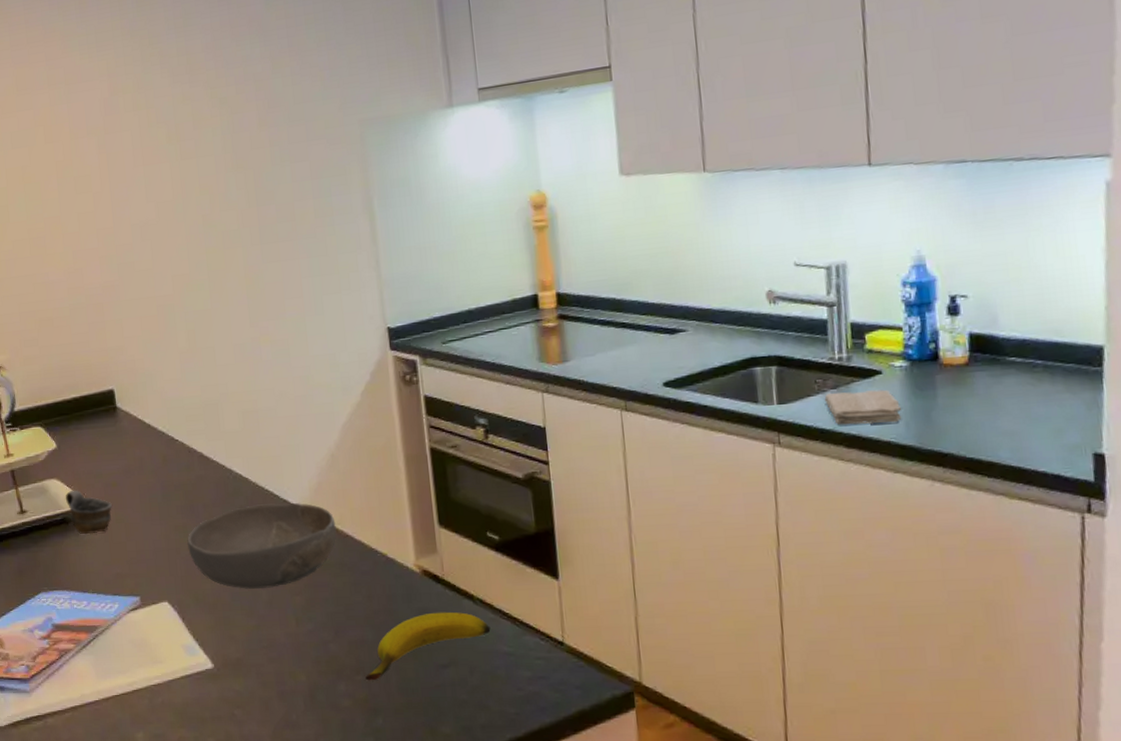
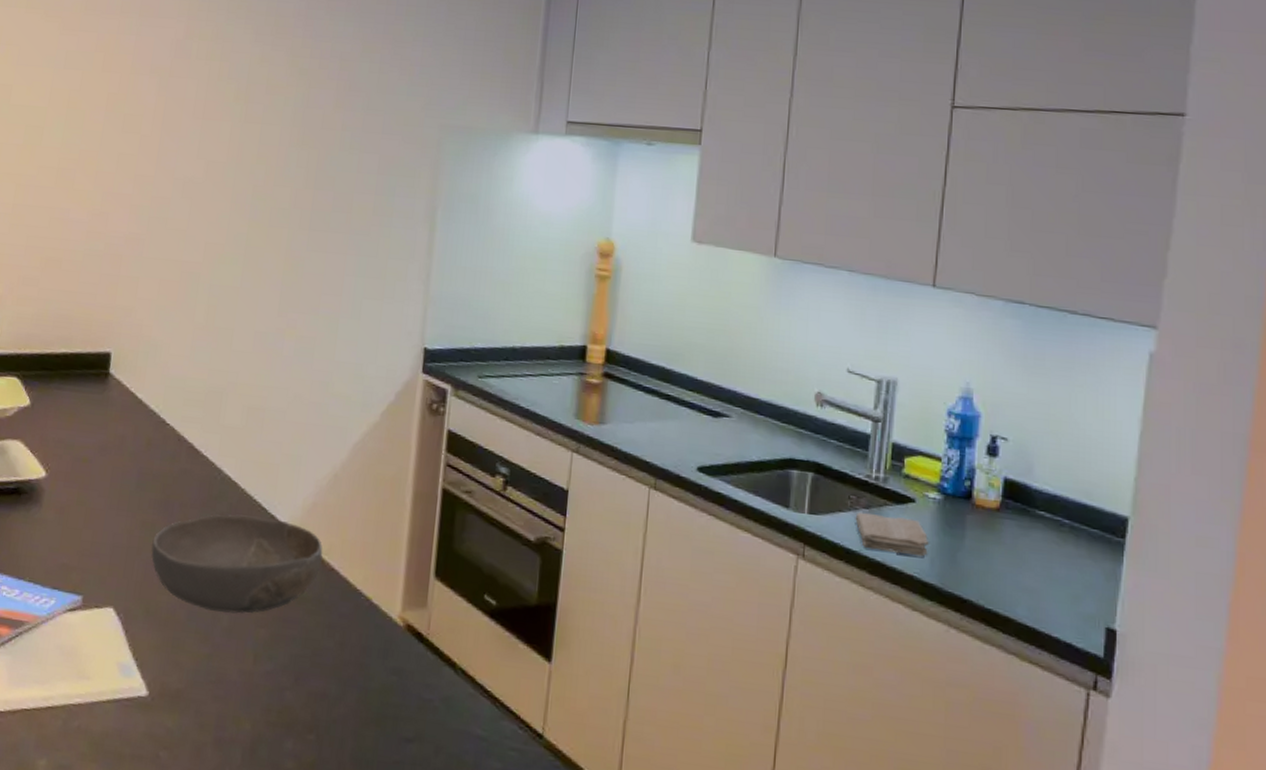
cup: present [65,489,112,535] -> none [24,457,77,513]
banana: present [366,612,491,681] -> none [318,675,468,744]

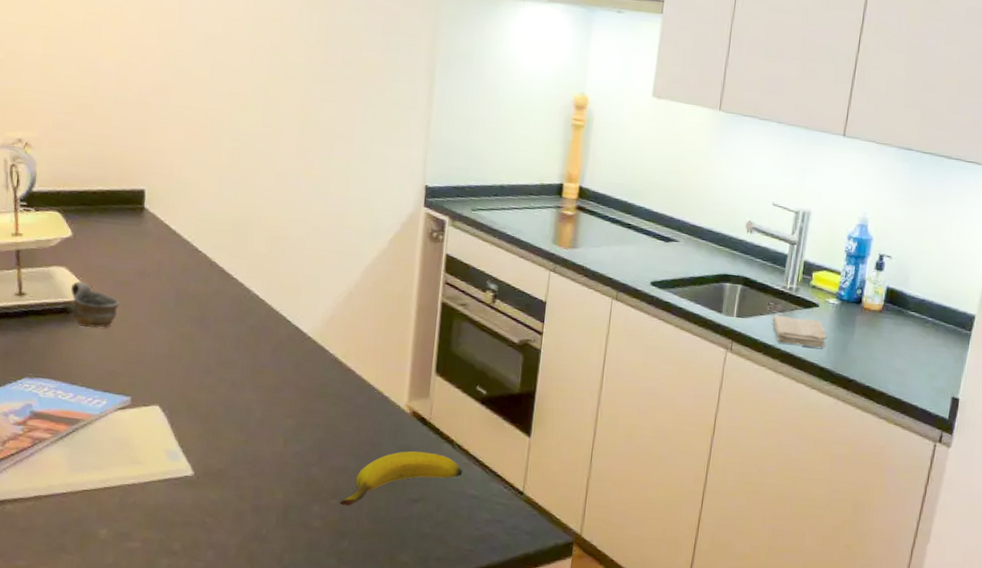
cup: none [24,457,77,513] -> present [70,281,120,328]
bowl: present [151,514,323,614] -> none [190,327,341,407]
banana: none [318,675,468,744] -> present [340,451,463,506]

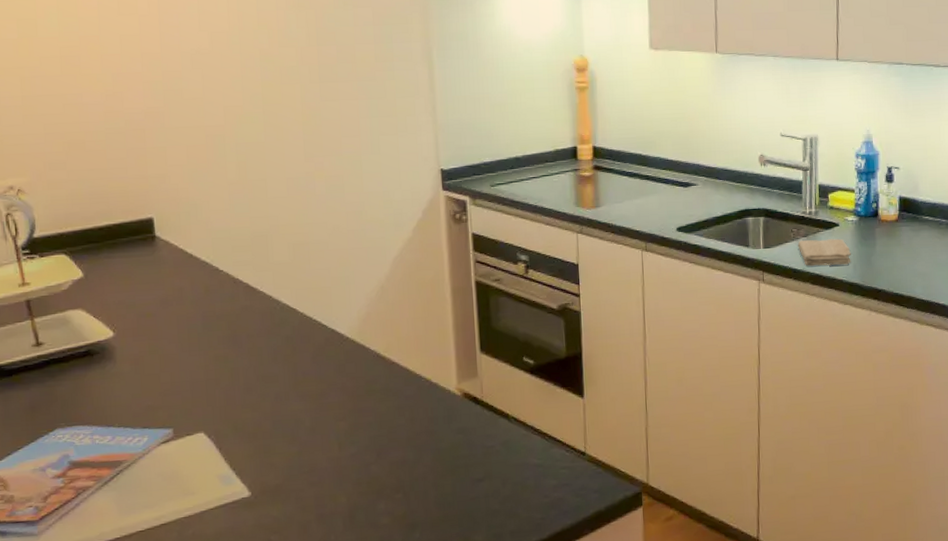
cup: present [70,281,120,328] -> none [90,320,145,367]
banana: present [340,451,463,506] -> none [405,430,523,499]

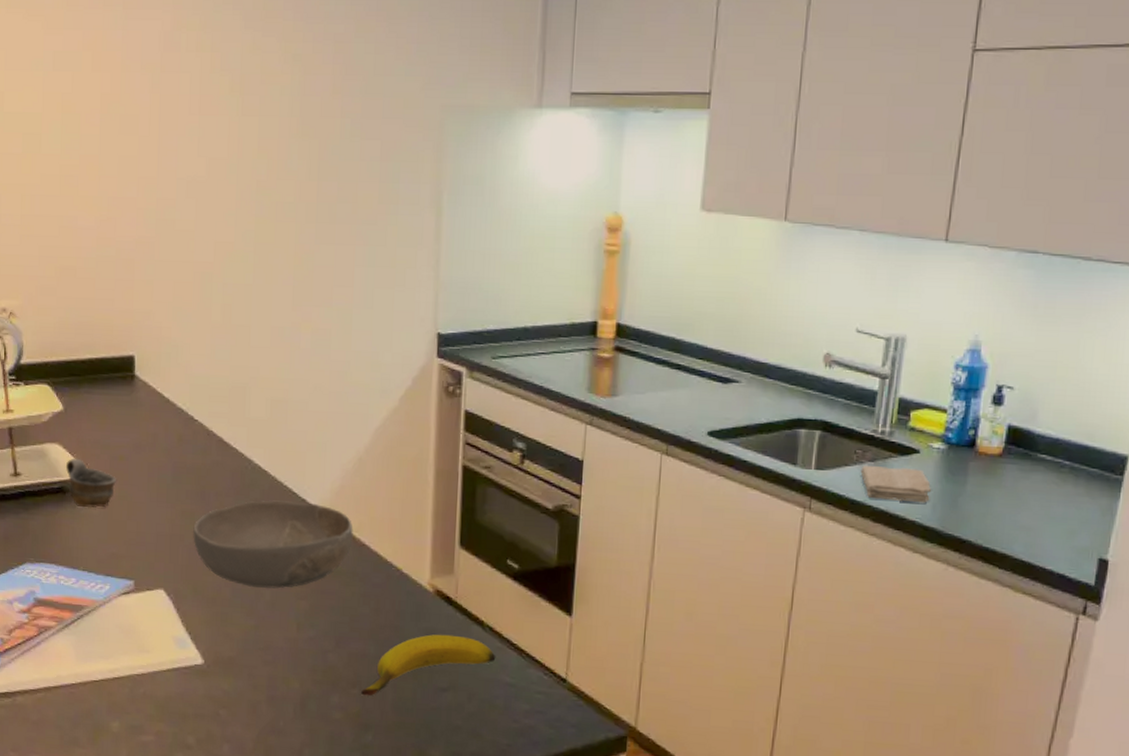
cup: none [90,320,145,367] -> present [65,458,116,508]
bowl: none [227,332,383,417] -> present [192,500,353,589]
banana: none [405,430,523,499] -> present [361,634,496,696]

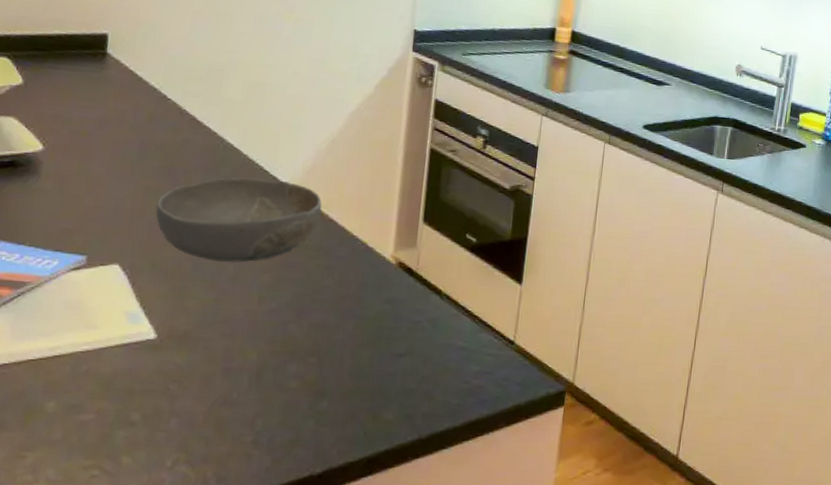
cup: present [65,458,116,508] -> none [19,132,76,183]
banana: present [361,634,496,696] -> none [319,303,451,365]
washcloth: present [860,465,931,503] -> none [761,156,813,188]

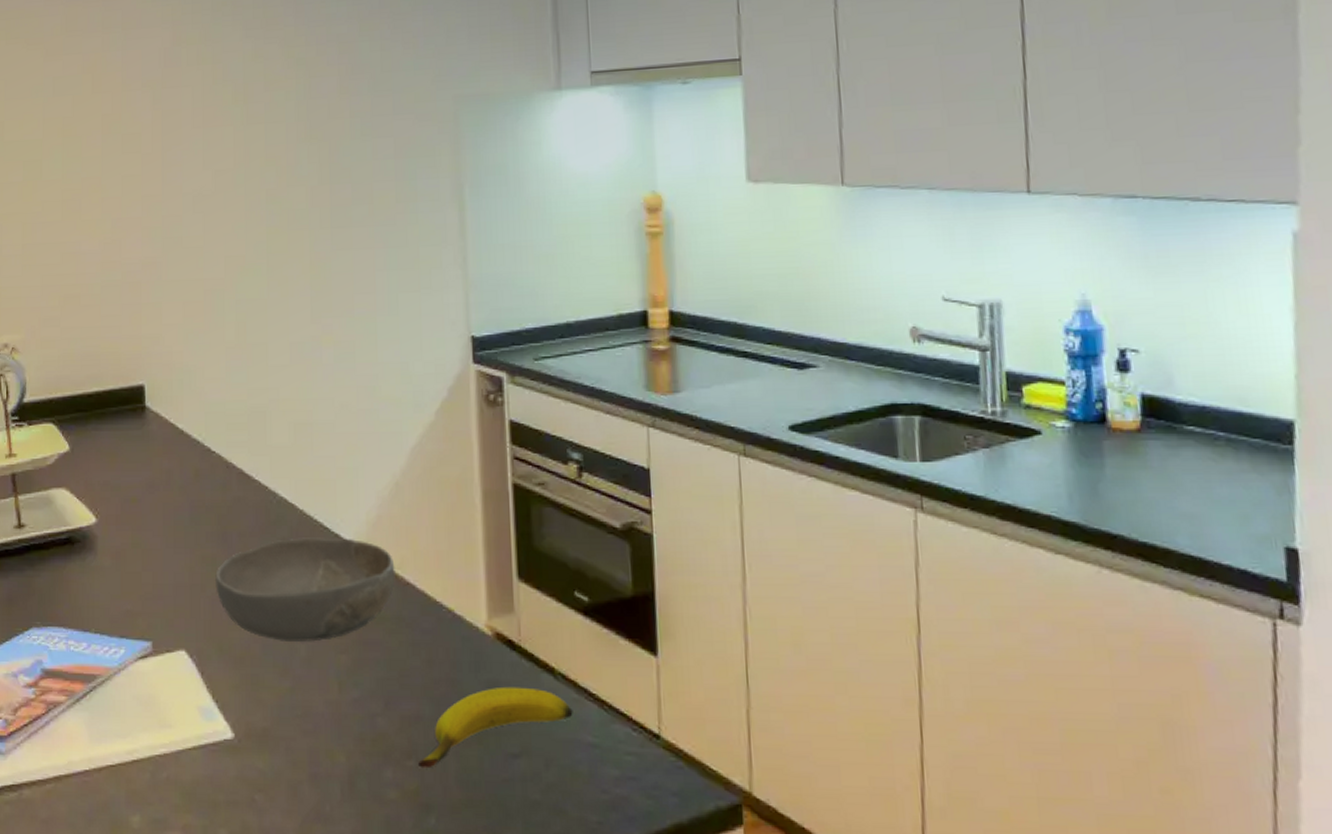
banana: none [319,303,451,365] -> present [418,686,573,769]

